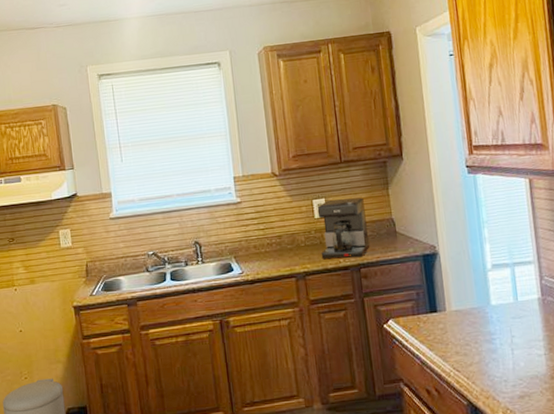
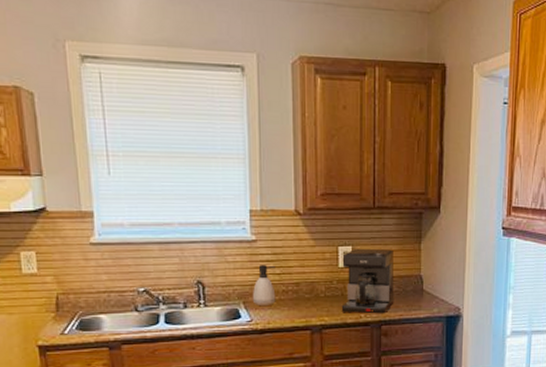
soap dispenser: none [241,222,262,260] -> present [252,265,276,307]

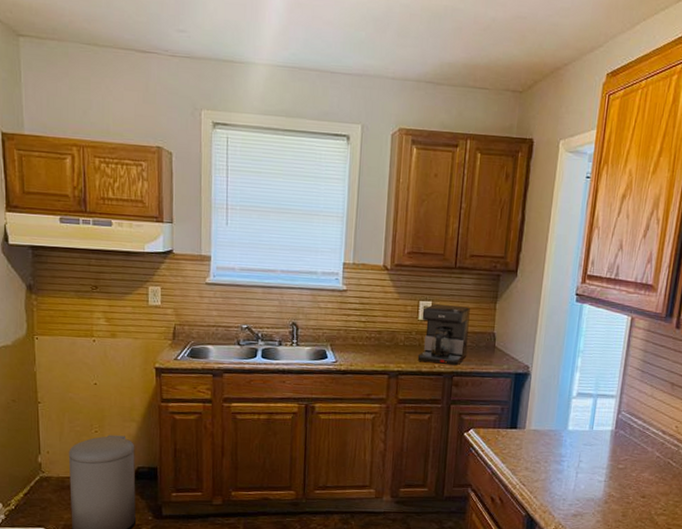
soap dispenser: present [252,265,276,307] -> none [338,312,361,350]

